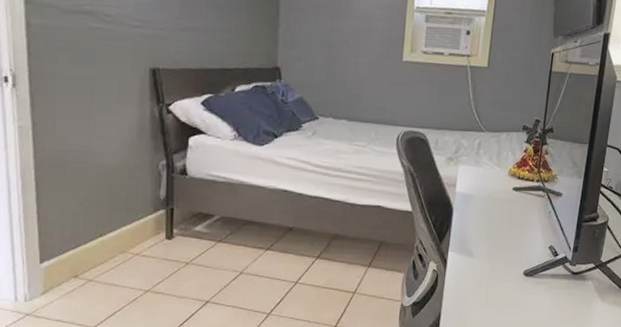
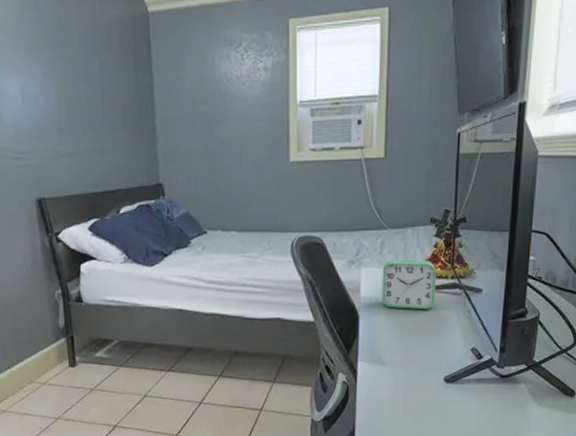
alarm clock: none [474,160,524,208] -> present [381,259,436,310]

